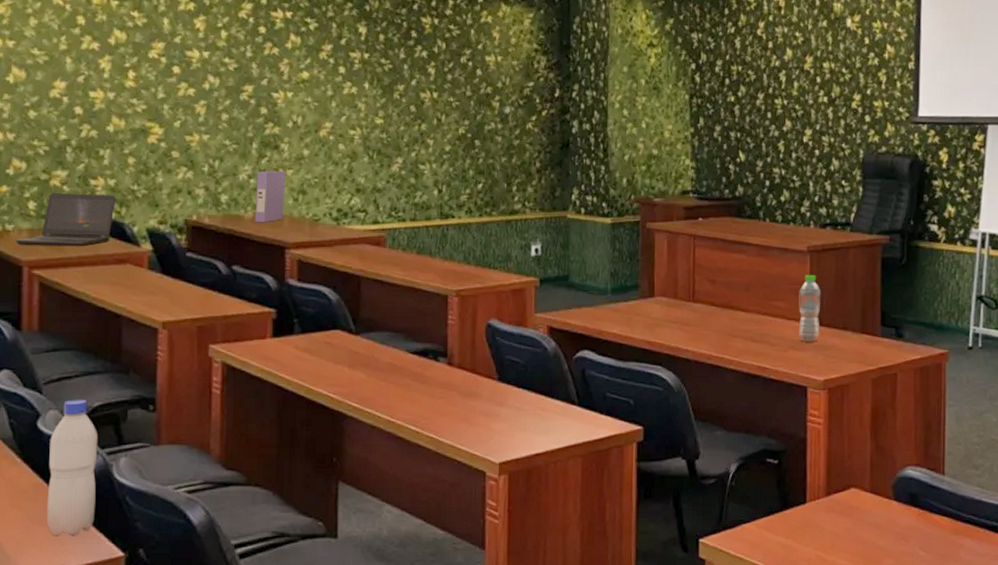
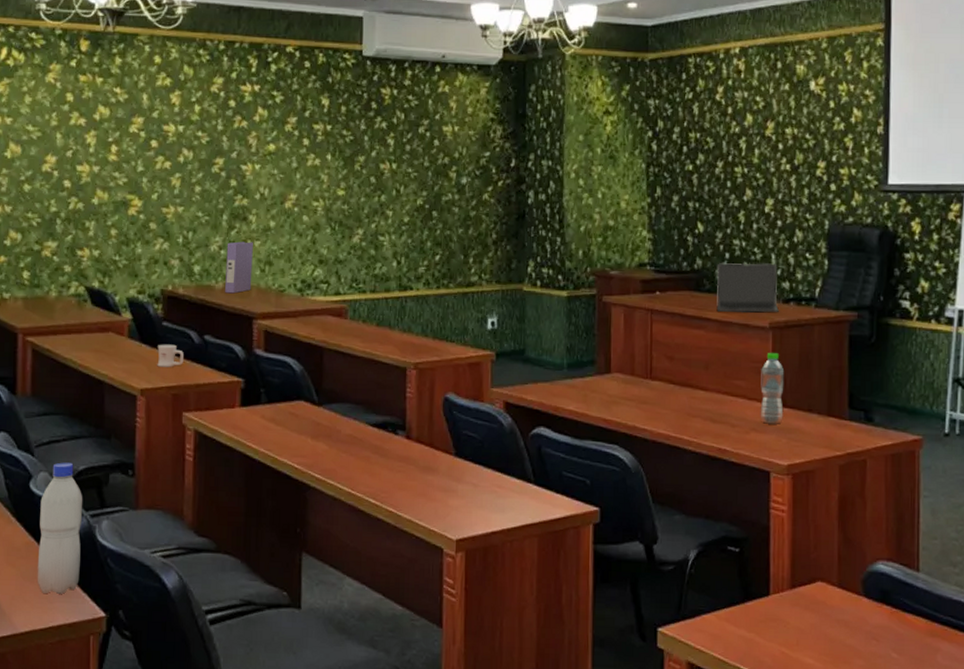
laptop computer: present [15,192,117,247] -> none [12,262,101,315]
mug: none [180,275,210,299] -> present [157,344,184,367]
laptop: none [757,190,816,238] -> present [716,262,779,314]

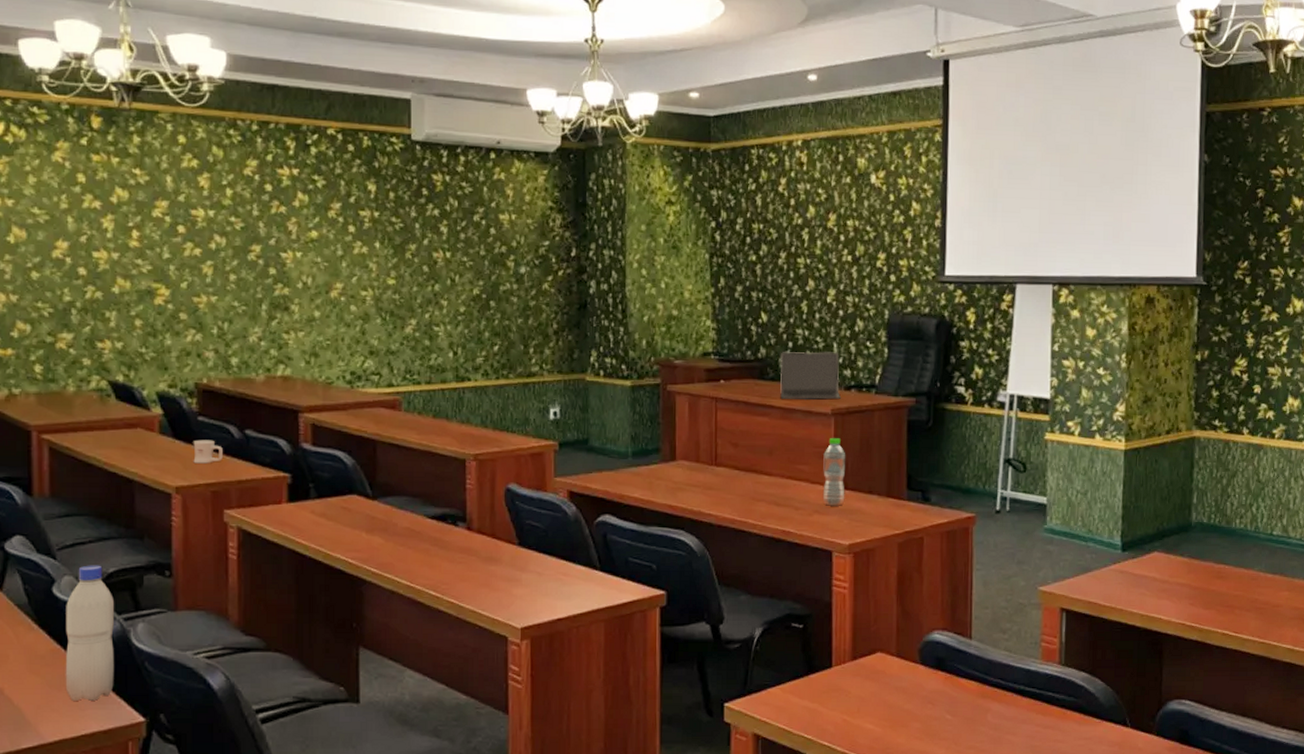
binder: present [225,241,253,294] -> none [267,332,296,387]

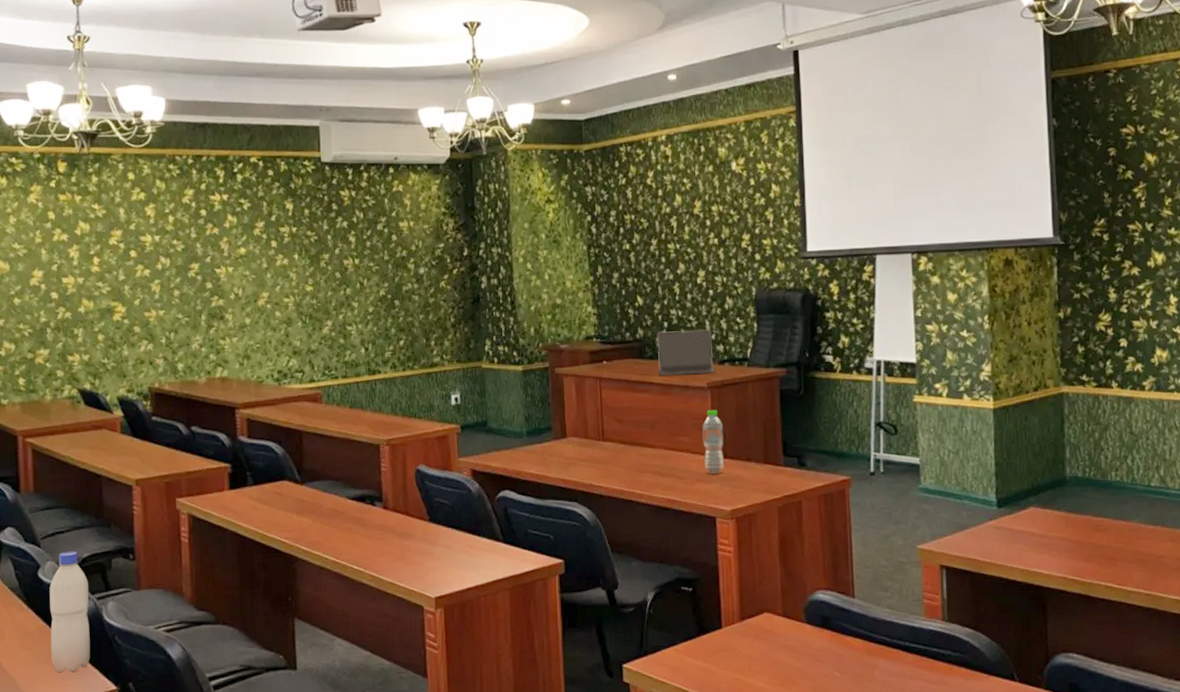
mug: present [193,439,223,464] -> none [149,437,174,458]

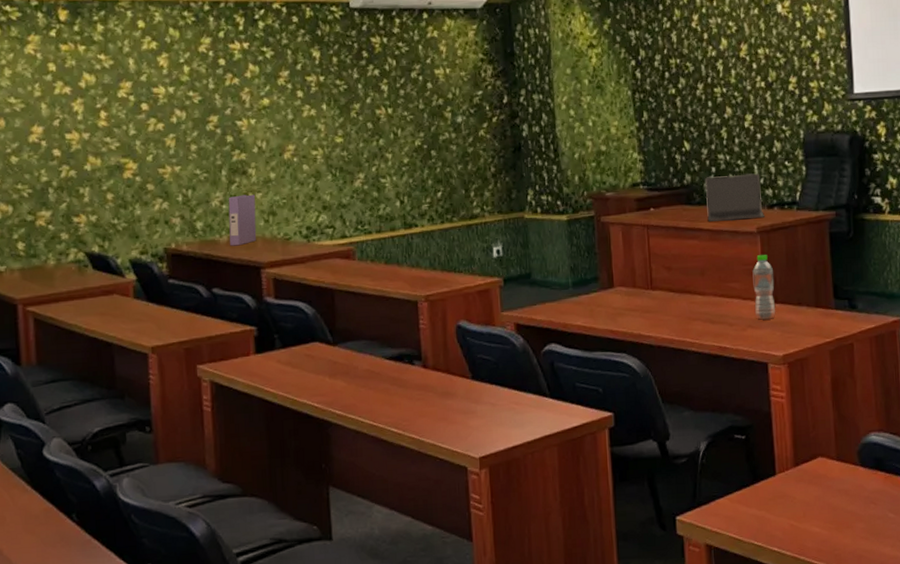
water bottle: present [49,551,90,673] -> none [56,426,104,558]
binder: none [207,338,232,387] -> present [228,194,257,246]

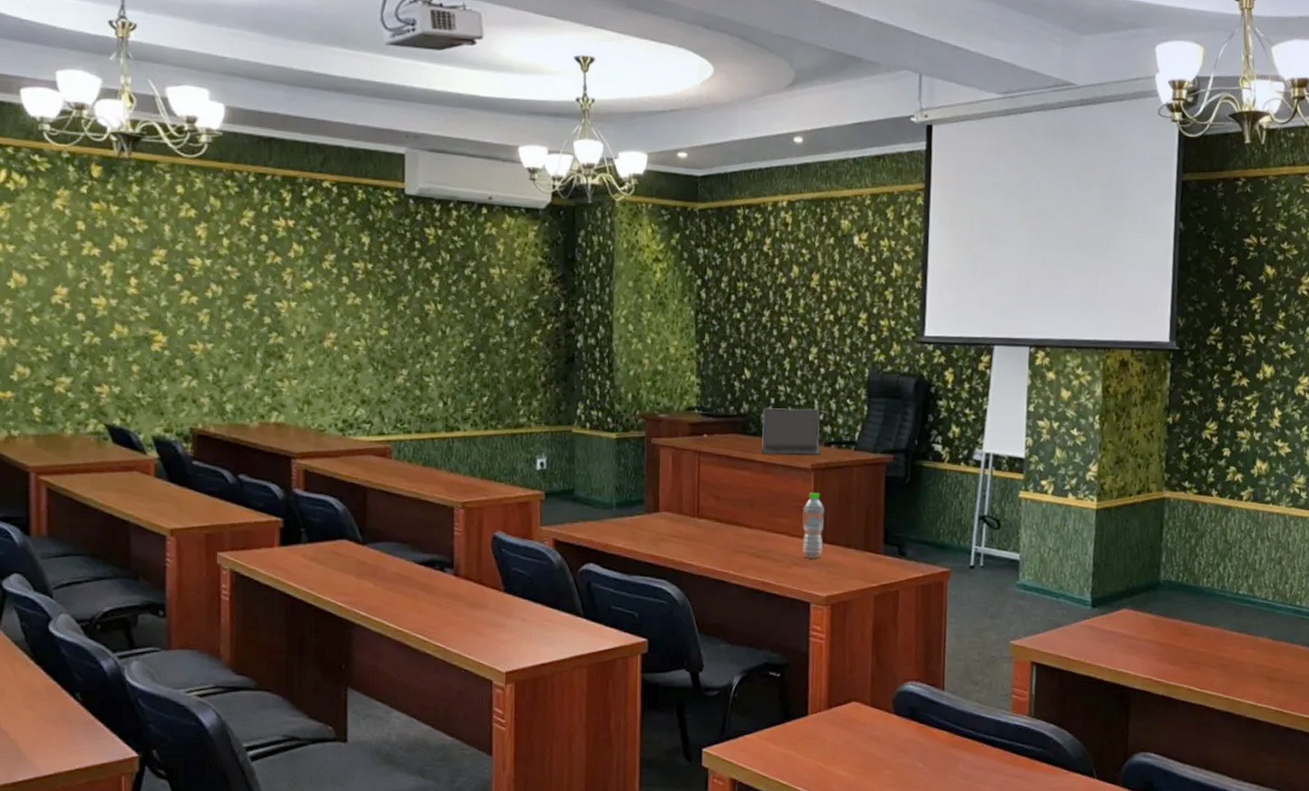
binder: present [228,194,257,246] -> none [261,380,290,433]

